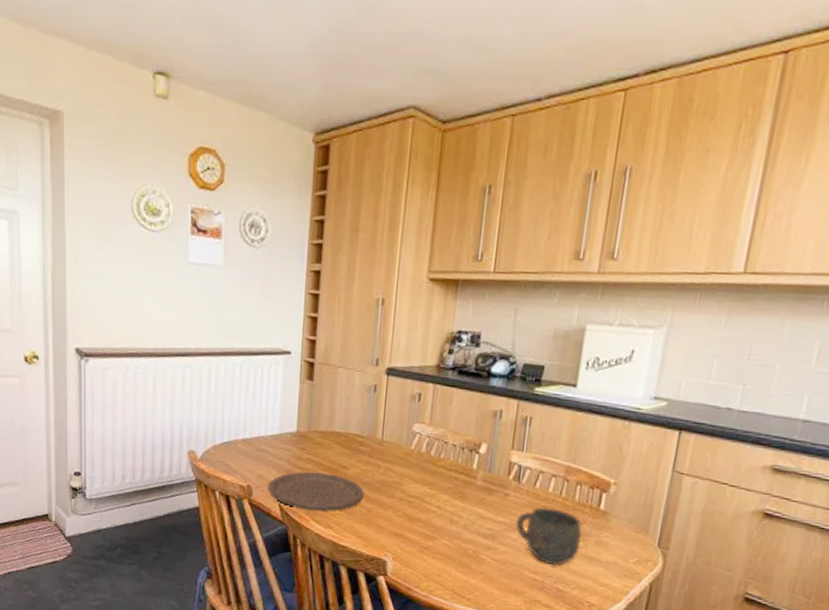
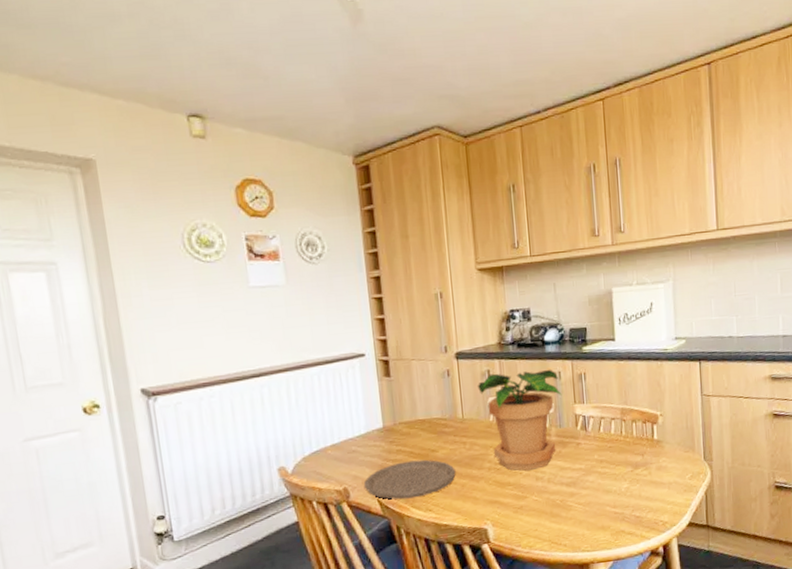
potted plant: none [405,398,499,512] -> present [478,369,562,471]
mug: present [516,507,582,567] -> none [590,447,645,497]

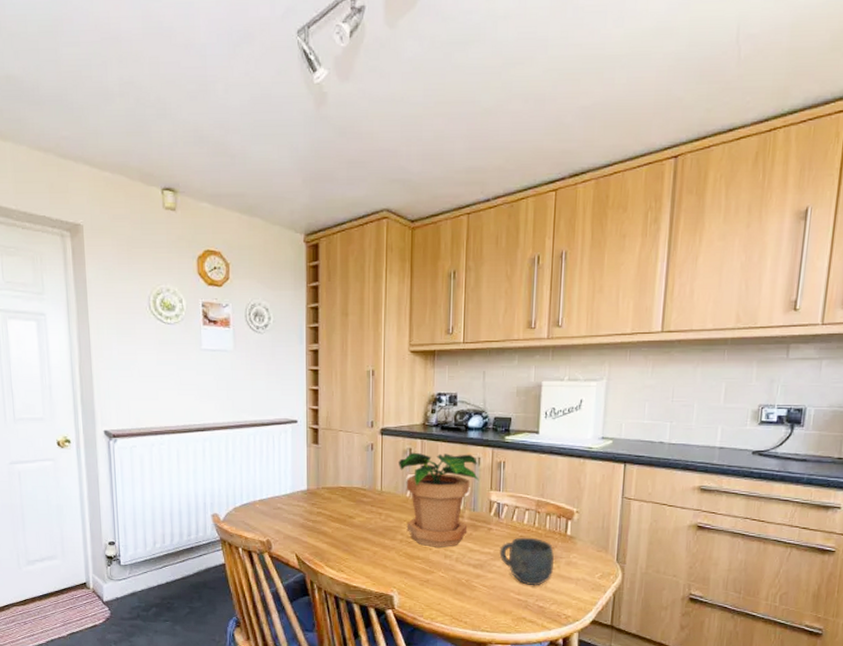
plate: present [363,459,456,500] -> none [284,523,369,558]
mug: none [590,447,645,497] -> present [499,537,554,586]

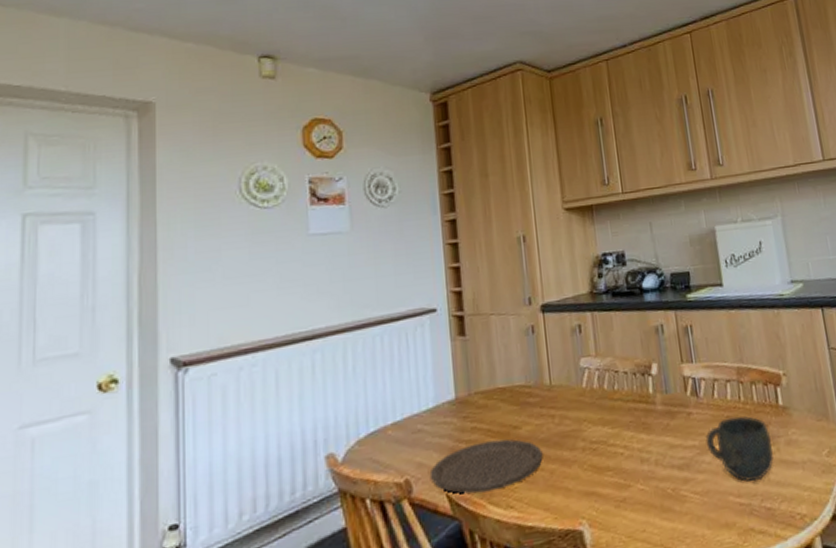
plate: none [284,523,369,558] -> present [429,438,543,494]
potted plant: present [399,452,479,547] -> none [567,321,667,451]

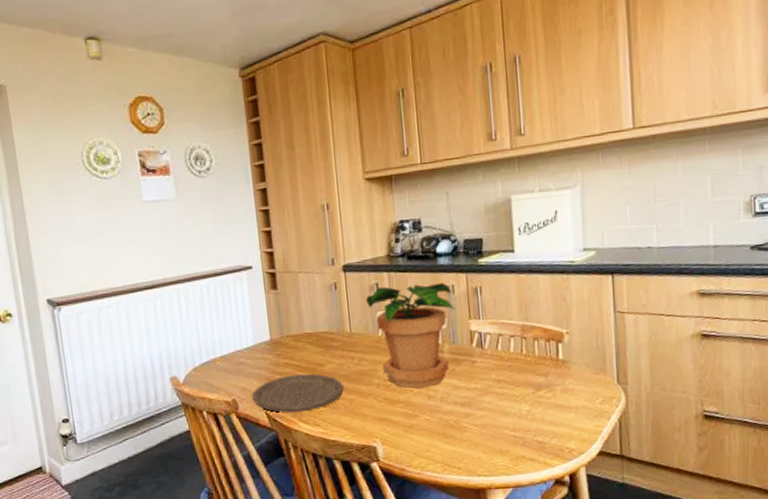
potted plant: none [567,321,667,451] -> present [366,282,456,388]
mug: present [705,416,774,482] -> none [487,366,549,420]

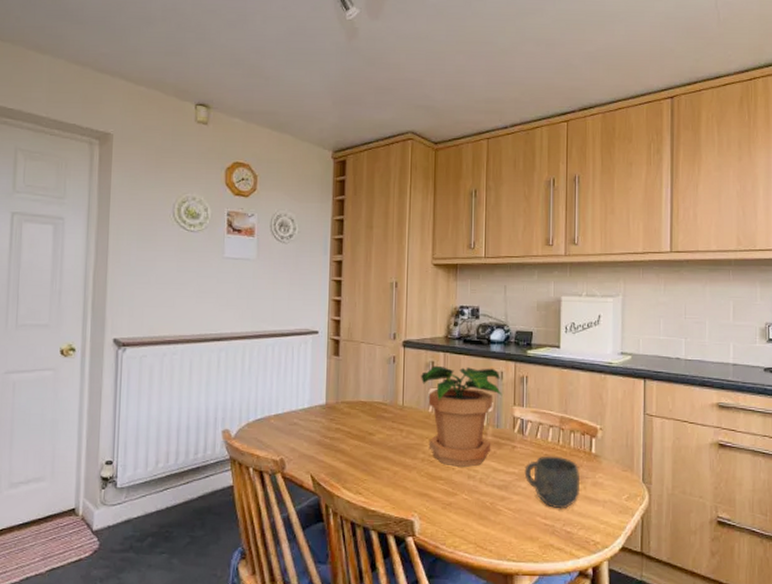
plate: present [251,373,344,413] -> none [299,441,390,479]
mug: none [487,366,549,420] -> present [524,456,579,509]

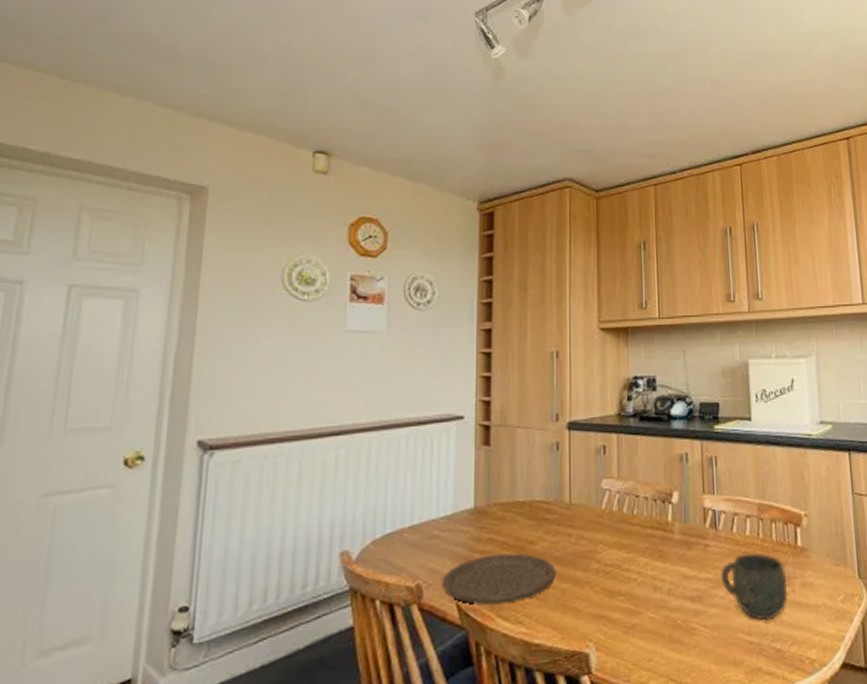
plate: none [299,441,390,479] -> present [441,553,556,605]
potted plant: present [421,365,502,467] -> none [591,449,689,577]

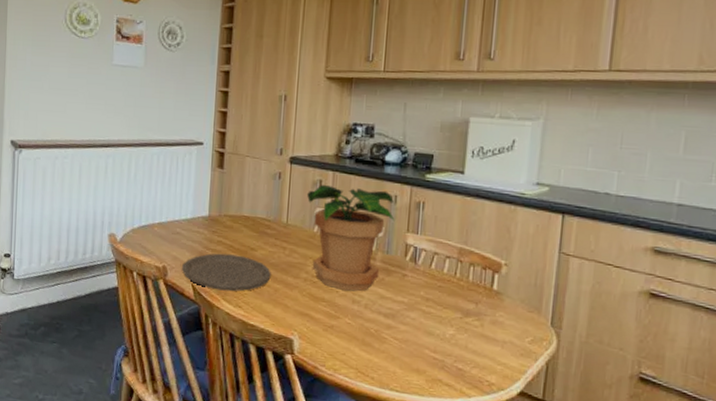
potted plant: none [591,449,689,577] -> present [307,184,395,292]
mug: present [720,553,787,621] -> none [414,287,477,346]

